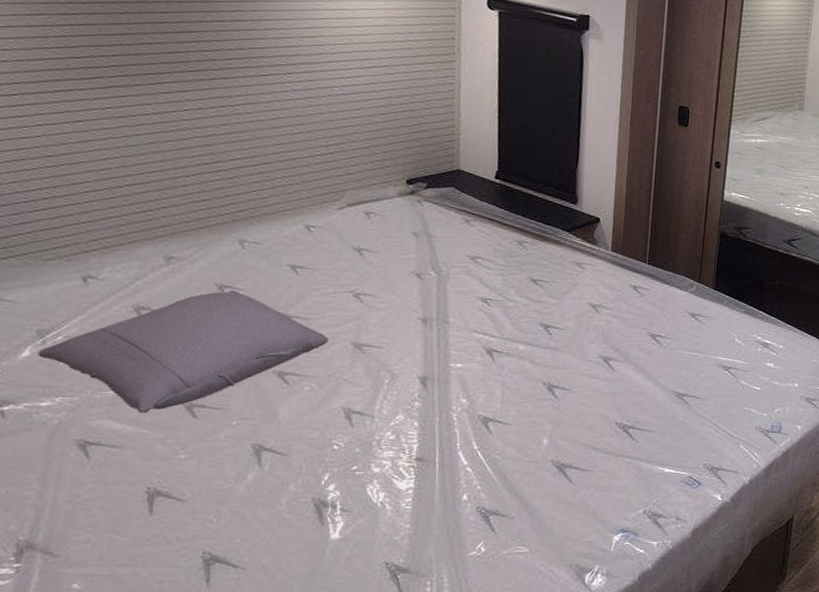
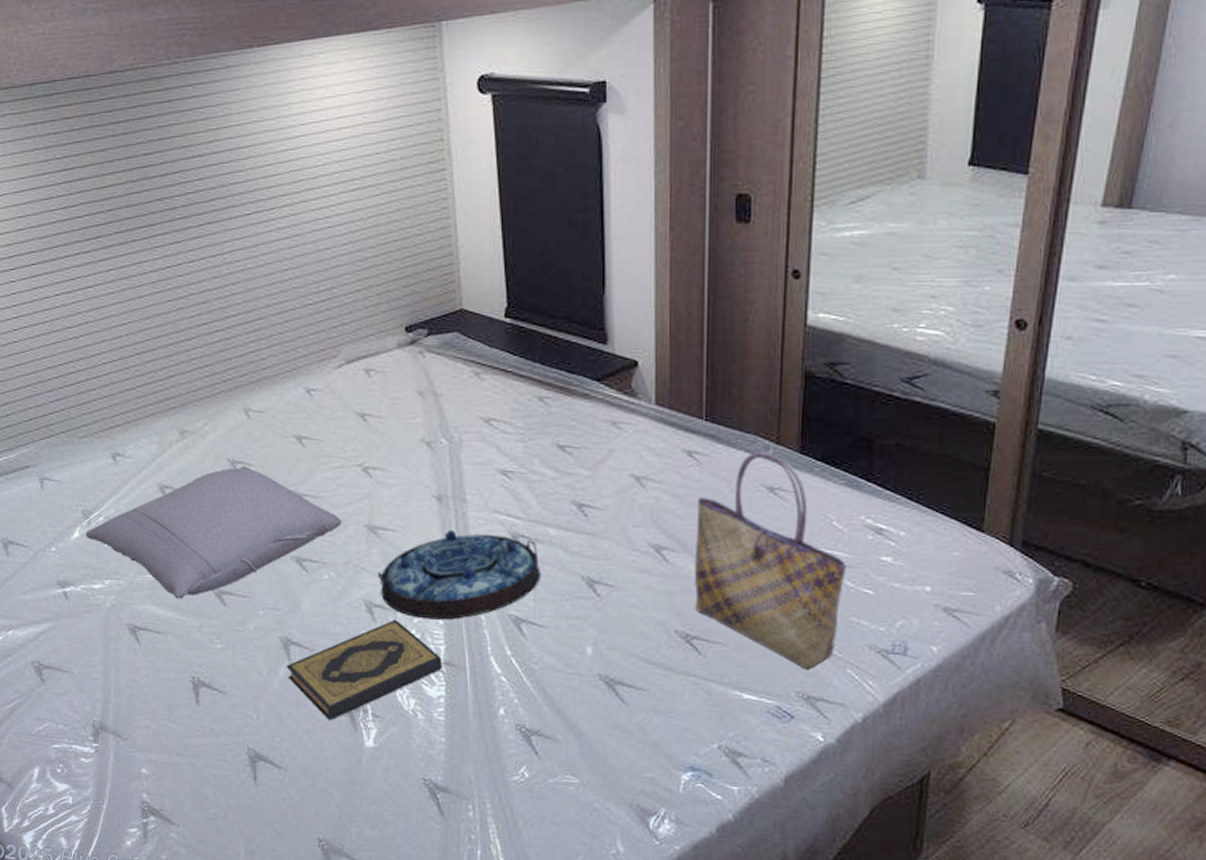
hardback book: none [255,423,414,519] -> present [286,619,442,721]
serving tray: none [359,346,509,422] -> present [378,529,541,620]
tote bag: none [633,288,743,447] -> present [694,452,846,669]

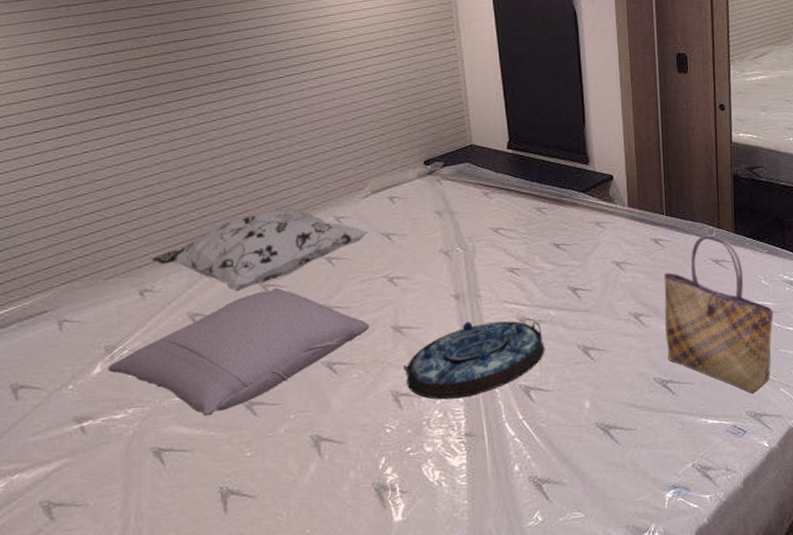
decorative pillow: none [122,373,342,466] -> present [151,208,369,292]
hardback book: present [286,619,442,721] -> none [316,403,463,505]

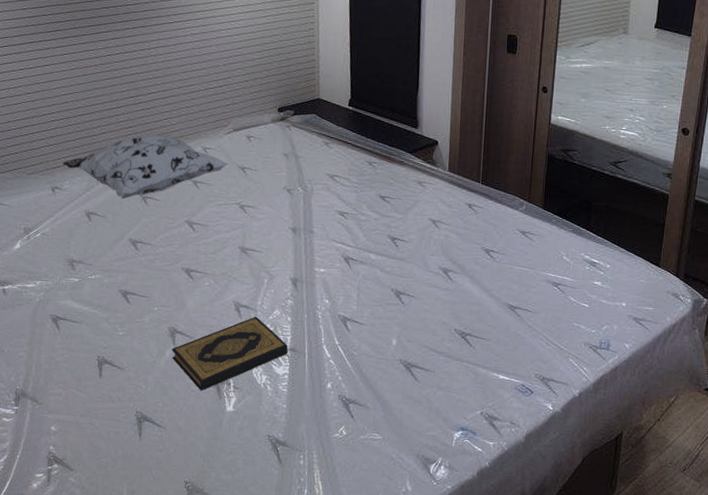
pillow: present [108,287,370,417] -> none [25,200,222,297]
hardback book: none [316,403,463,505] -> present [171,316,288,391]
serving tray: present [403,321,545,400] -> none [245,252,363,318]
tote bag: present [663,234,774,393] -> none [469,207,571,359]

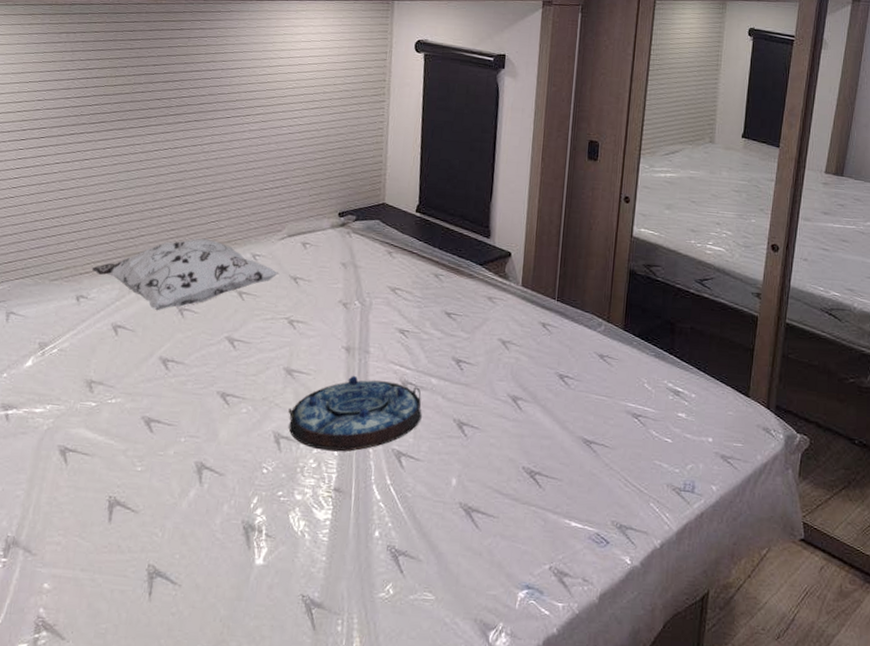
hardback book: present [171,316,288,391] -> none [196,449,332,540]
serving tray: none [245,252,363,318] -> present [288,375,422,452]

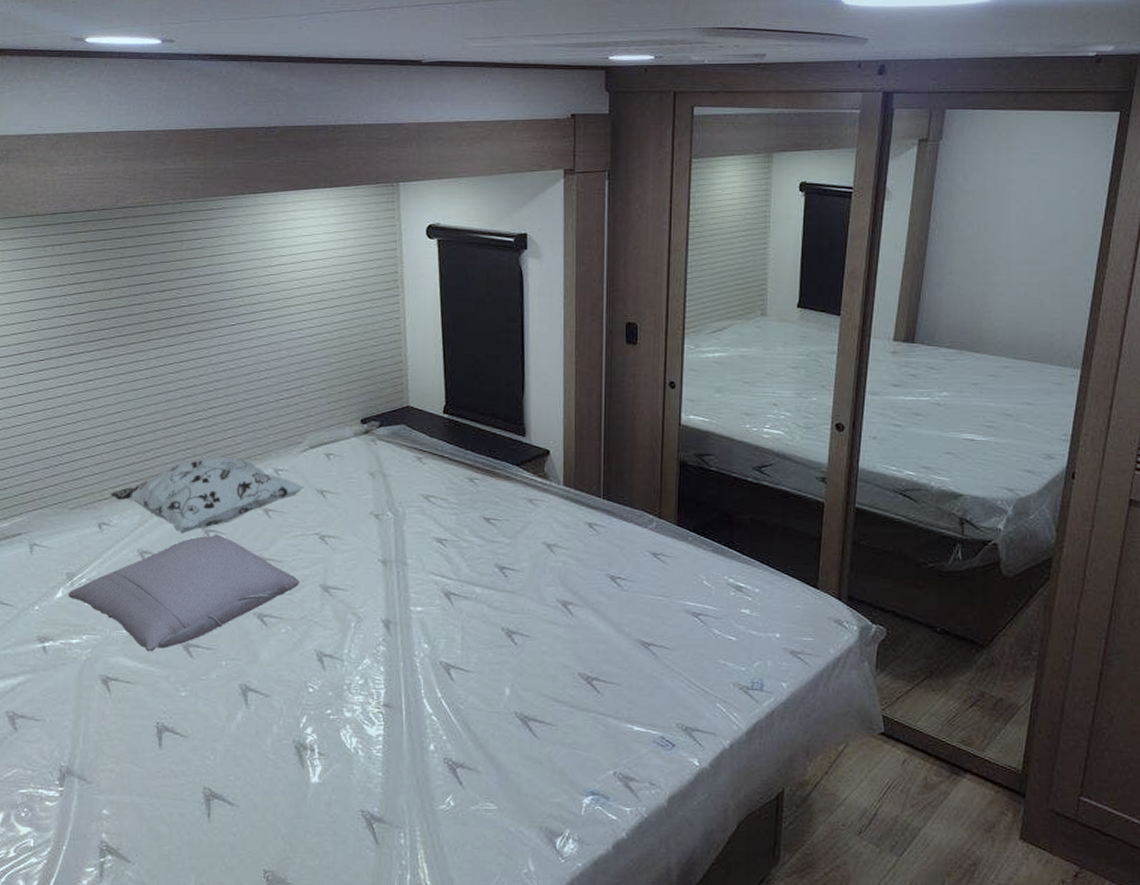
pillow: none [37,313,266,425] -> present [68,534,300,652]
serving tray: present [288,375,422,452] -> none [329,588,468,667]

